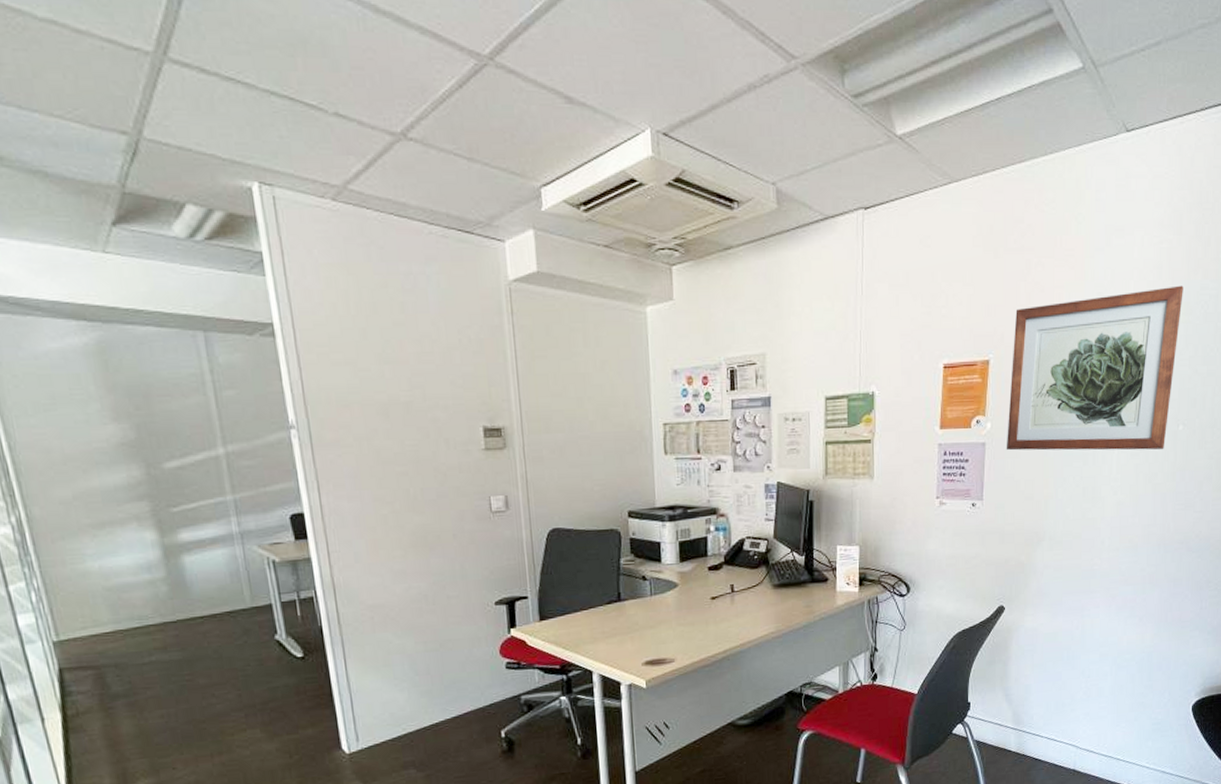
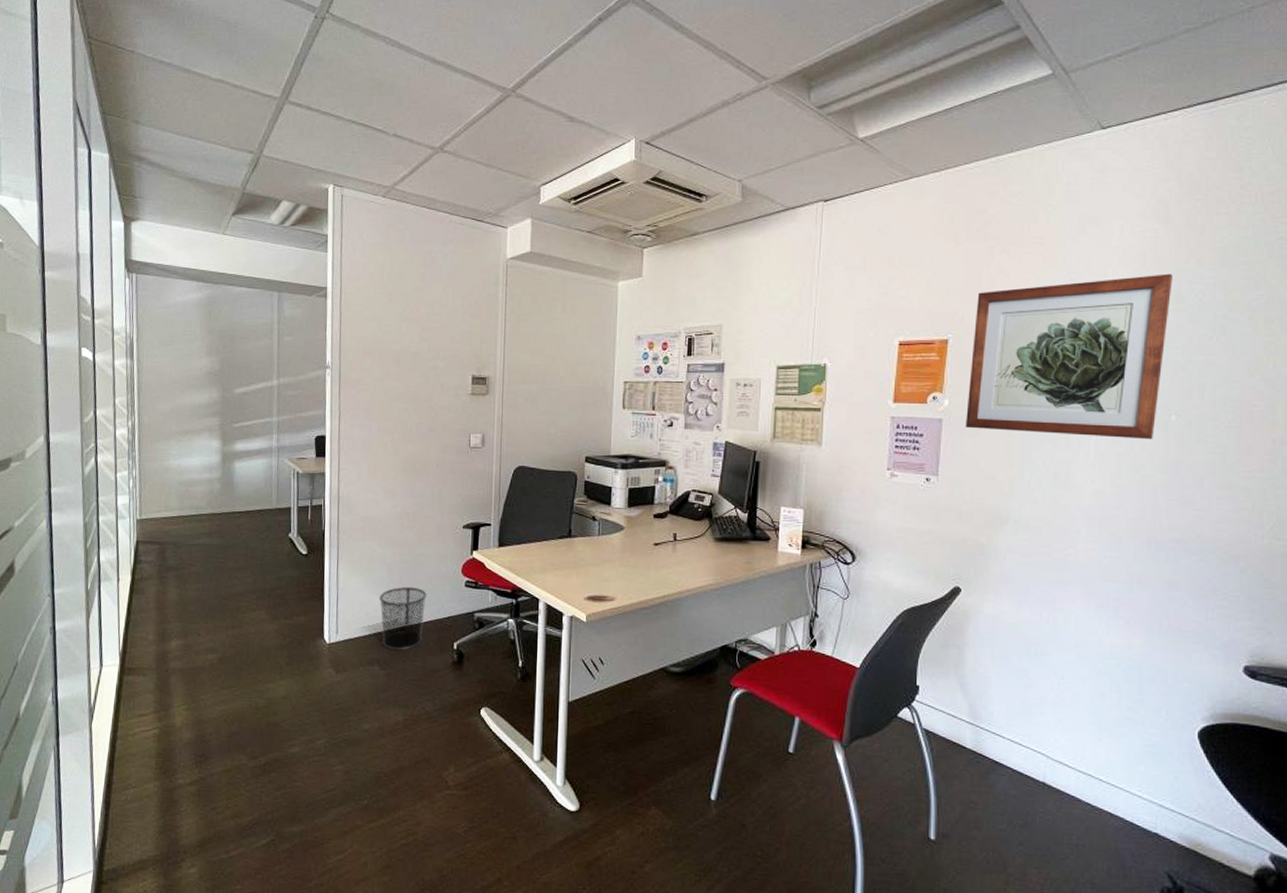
waste bin: none [404,677,464,750] -> present [380,586,427,651]

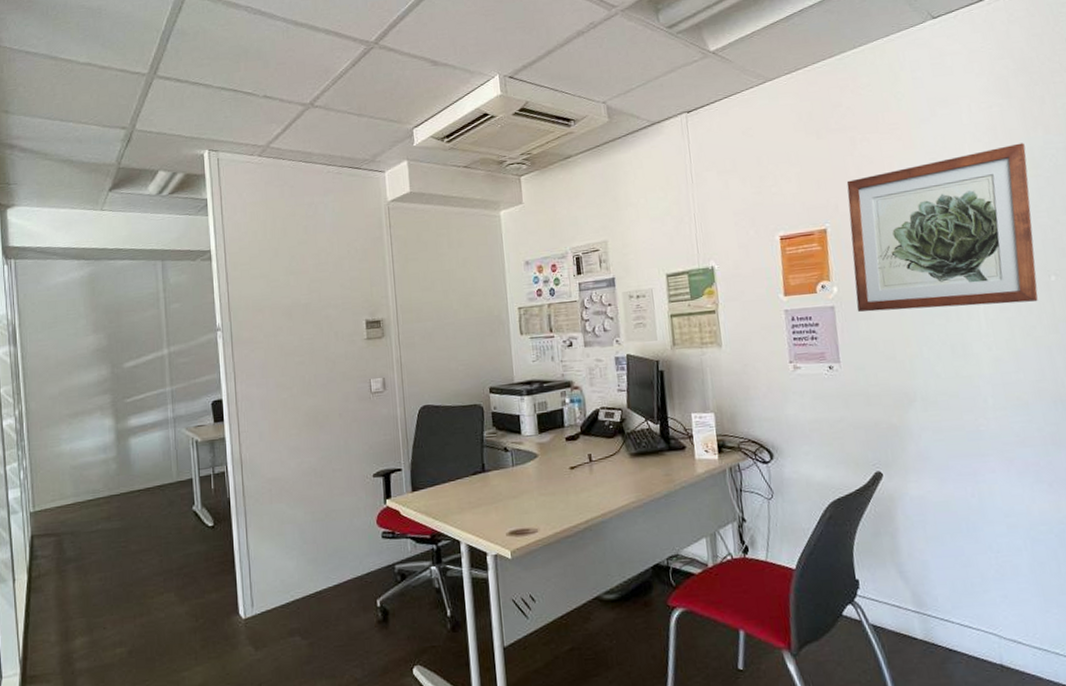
waste bin: present [380,586,427,651] -> none [294,546,344,617]

